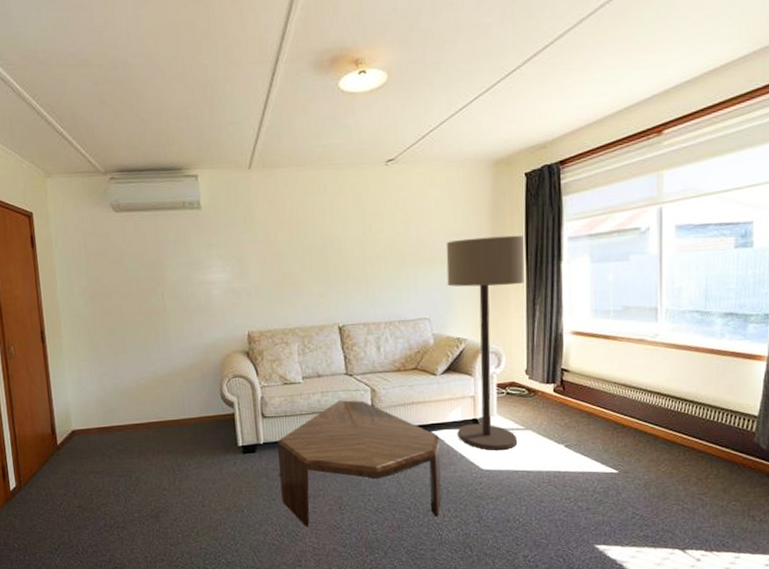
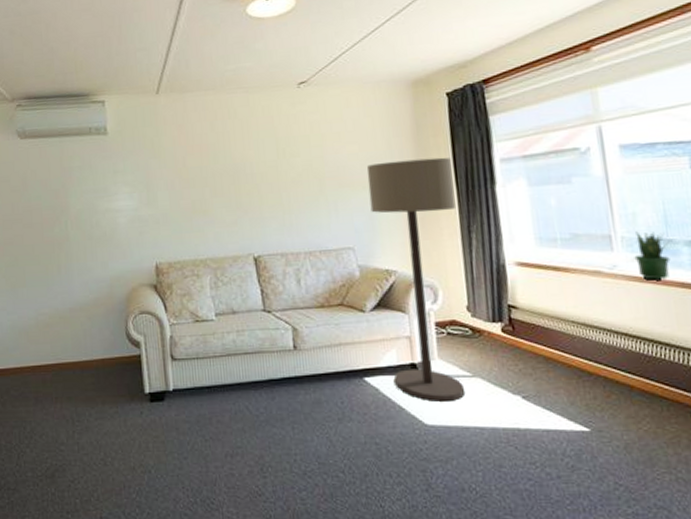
coffee table: present [276,400,441,528] -> none [188,340,380,494]
planter: none [674,304,708,347] -> present [634,231,671,280]

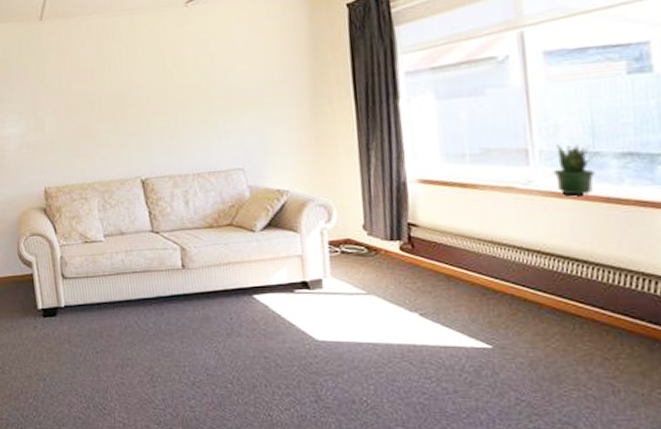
floor lamp: present [366,157,466,402] -> none [258,72,359,318]

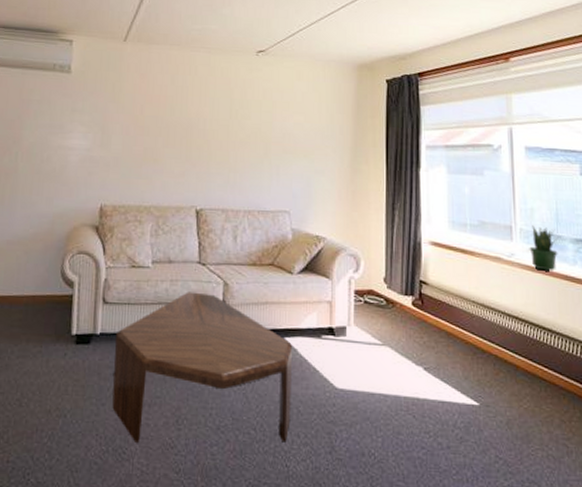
coffee table: none [78,260,269,401] -> present [112,292,293,444]

